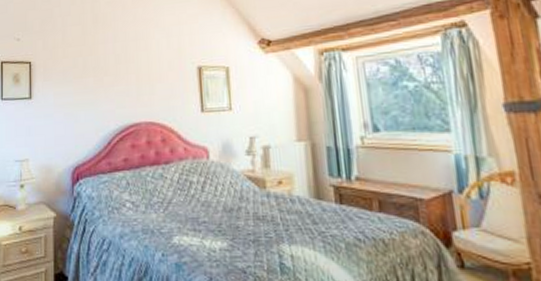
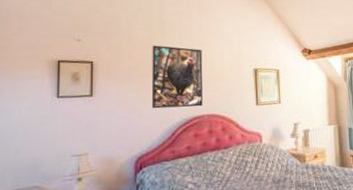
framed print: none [86,41,140,114] -> present [151,45,203,109]

